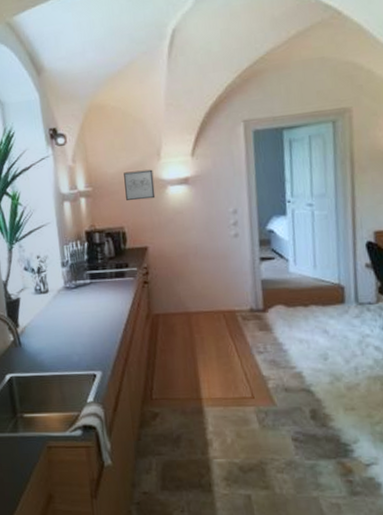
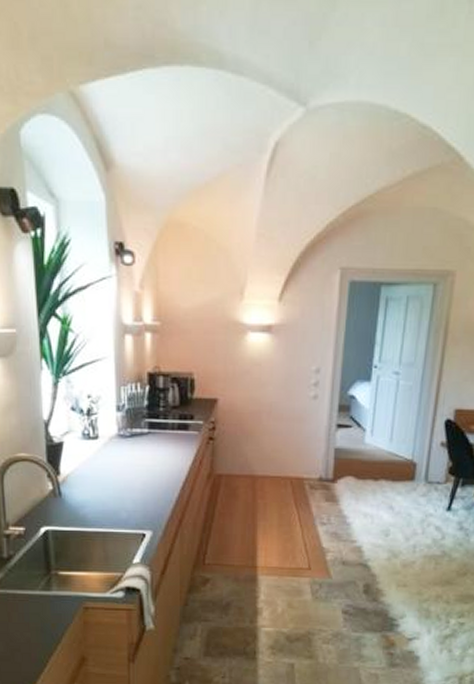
wall art: present [124,169,156,201] -> none [199,309,233,344]

